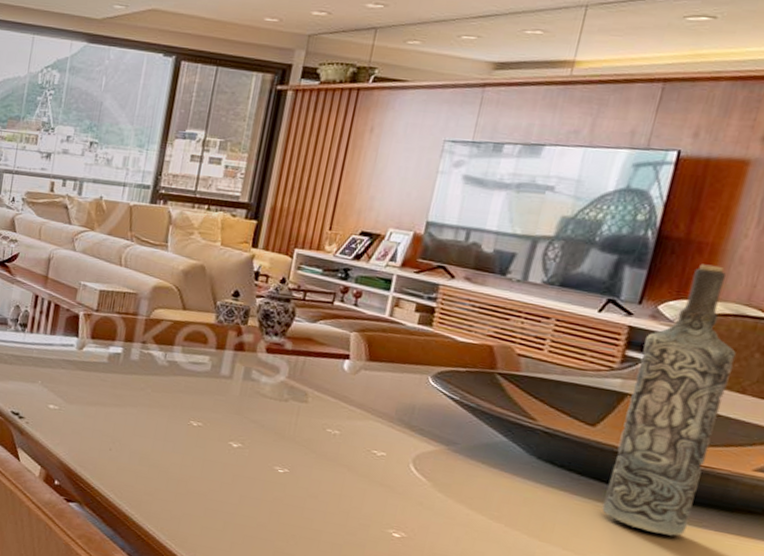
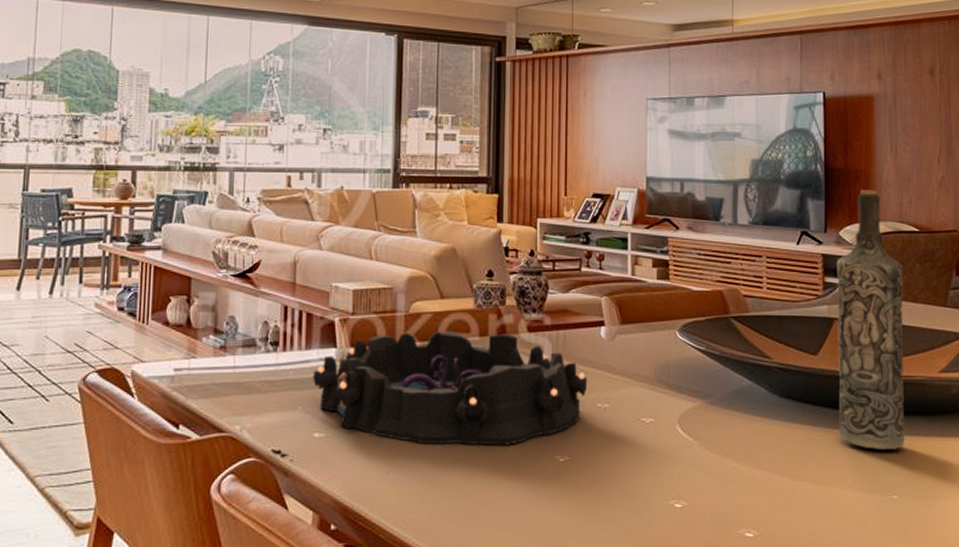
decorative bowl: none [53,332,322,449] -> present [313,331,588,446]

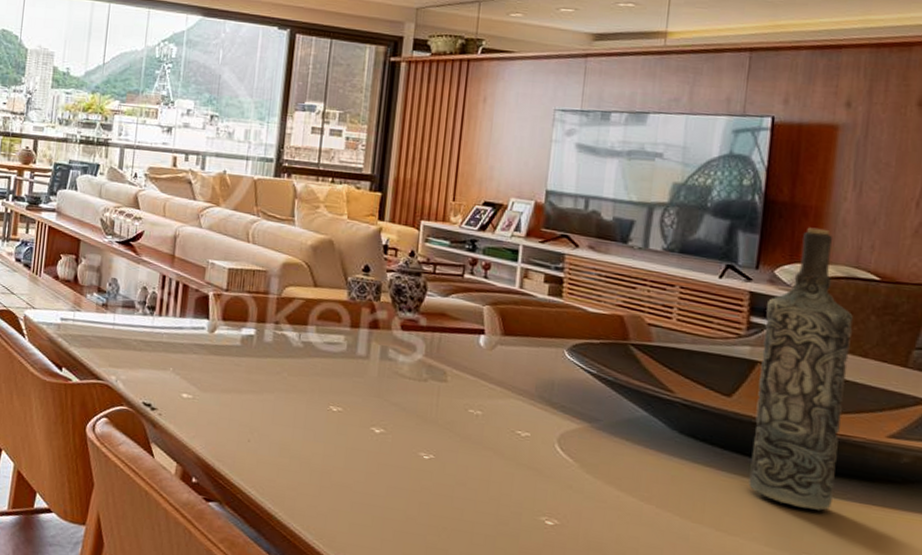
decorative bowl: present [313,331,588,446] -> none [185,313,461,435]

